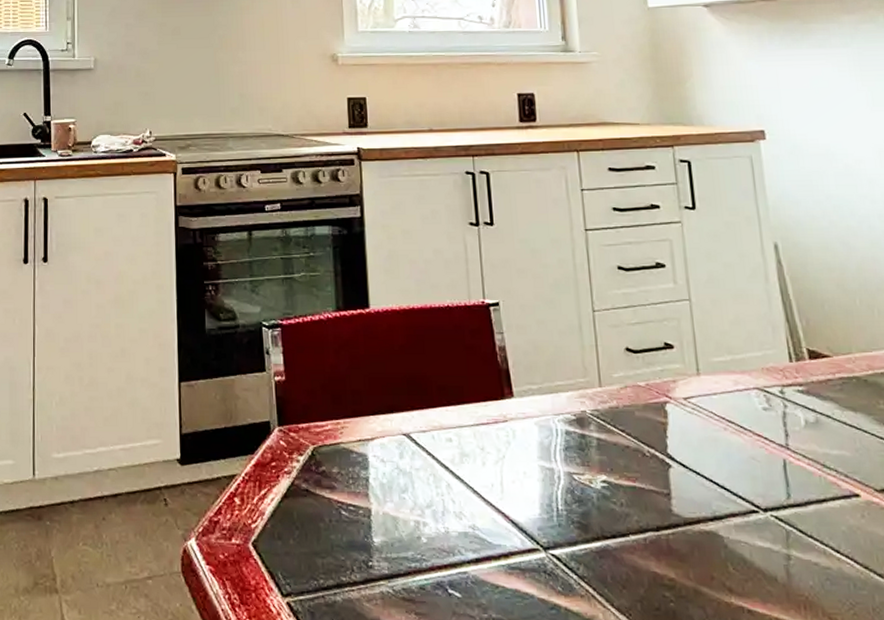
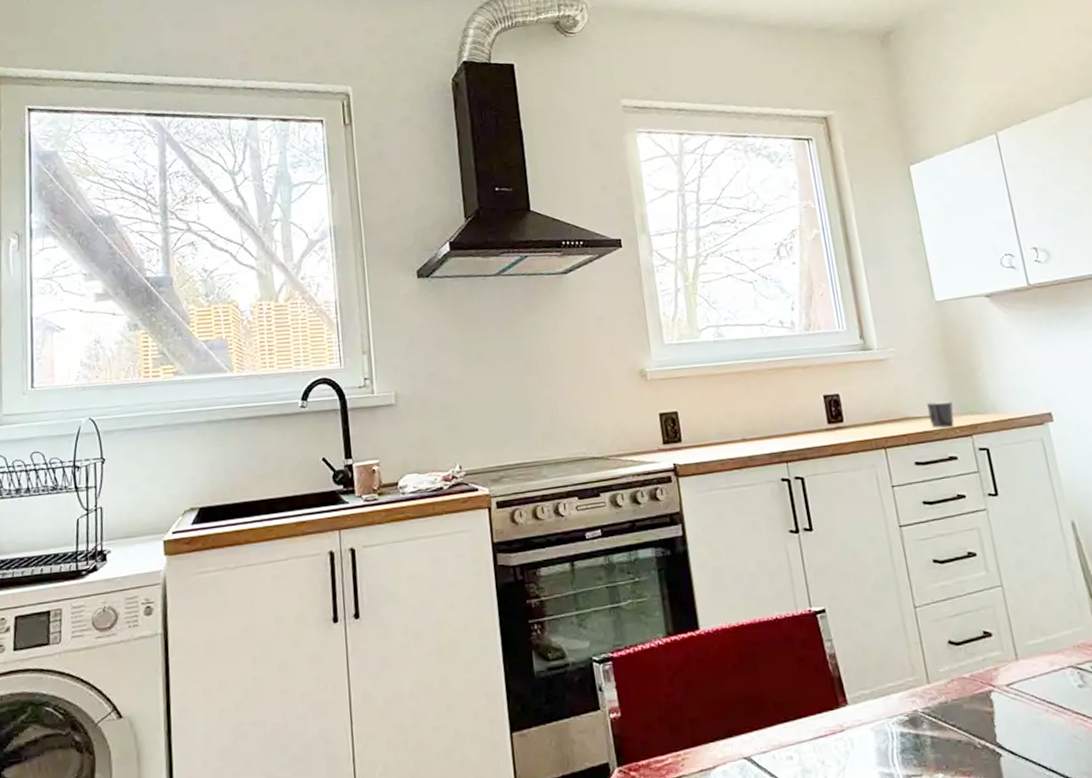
mug: none [626,109,656,138] -> present [926,401,954,430]

